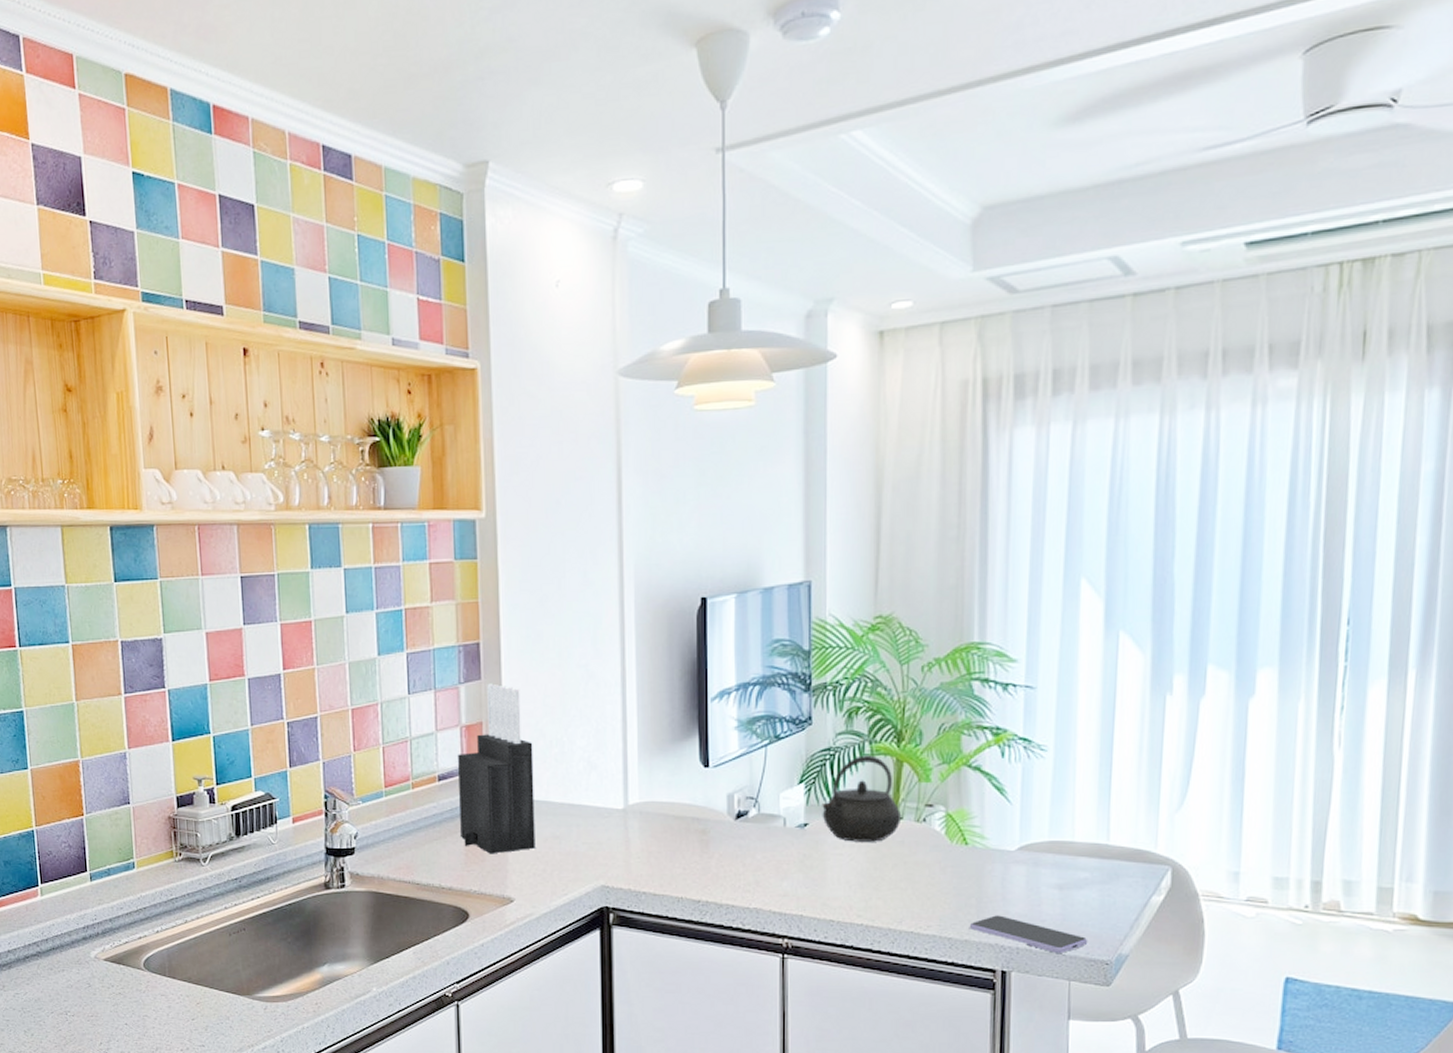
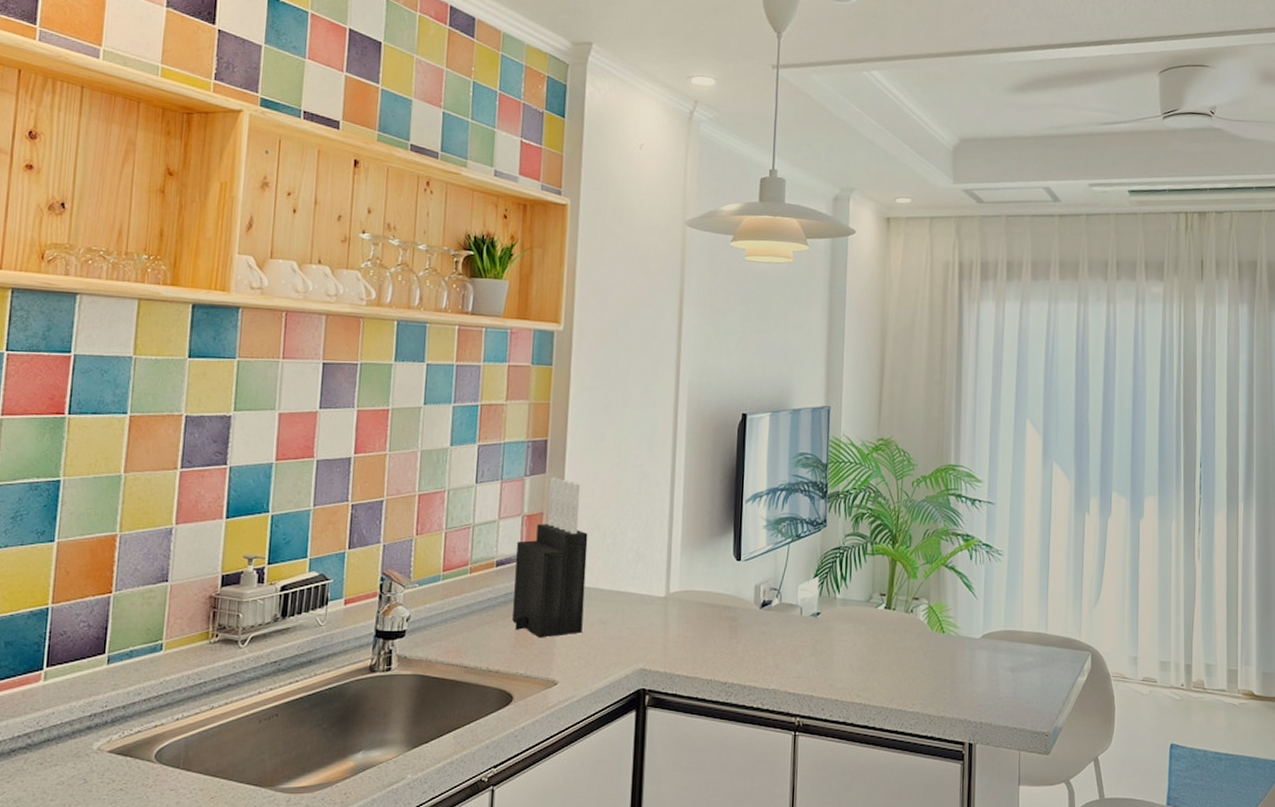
kettle: present [822,755,902,842] -> none [831,554,895,630]
smartphone: present [970,915,1088,954] -> none [945,694,1033,728]

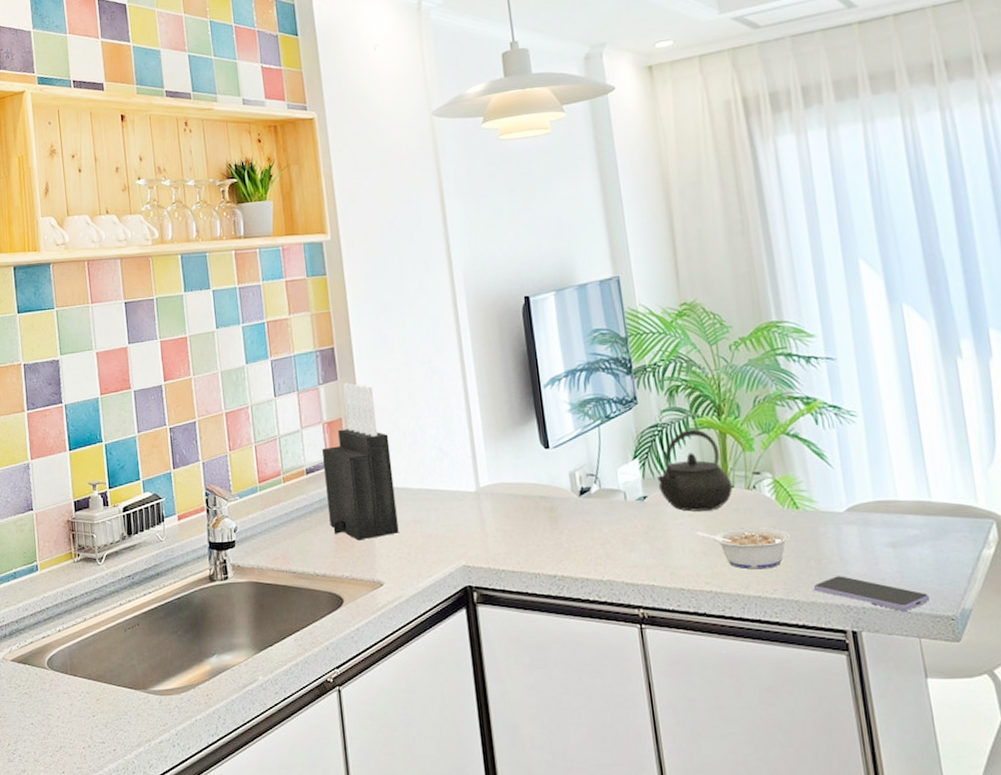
kettle: none [831,554,895,630] -> present [657,429,733,512]
legume: none [858,646,934,685] -> present [697,527,791,570]
smartphone: none [945,694,1033,728] -> present [814,576,931,612]

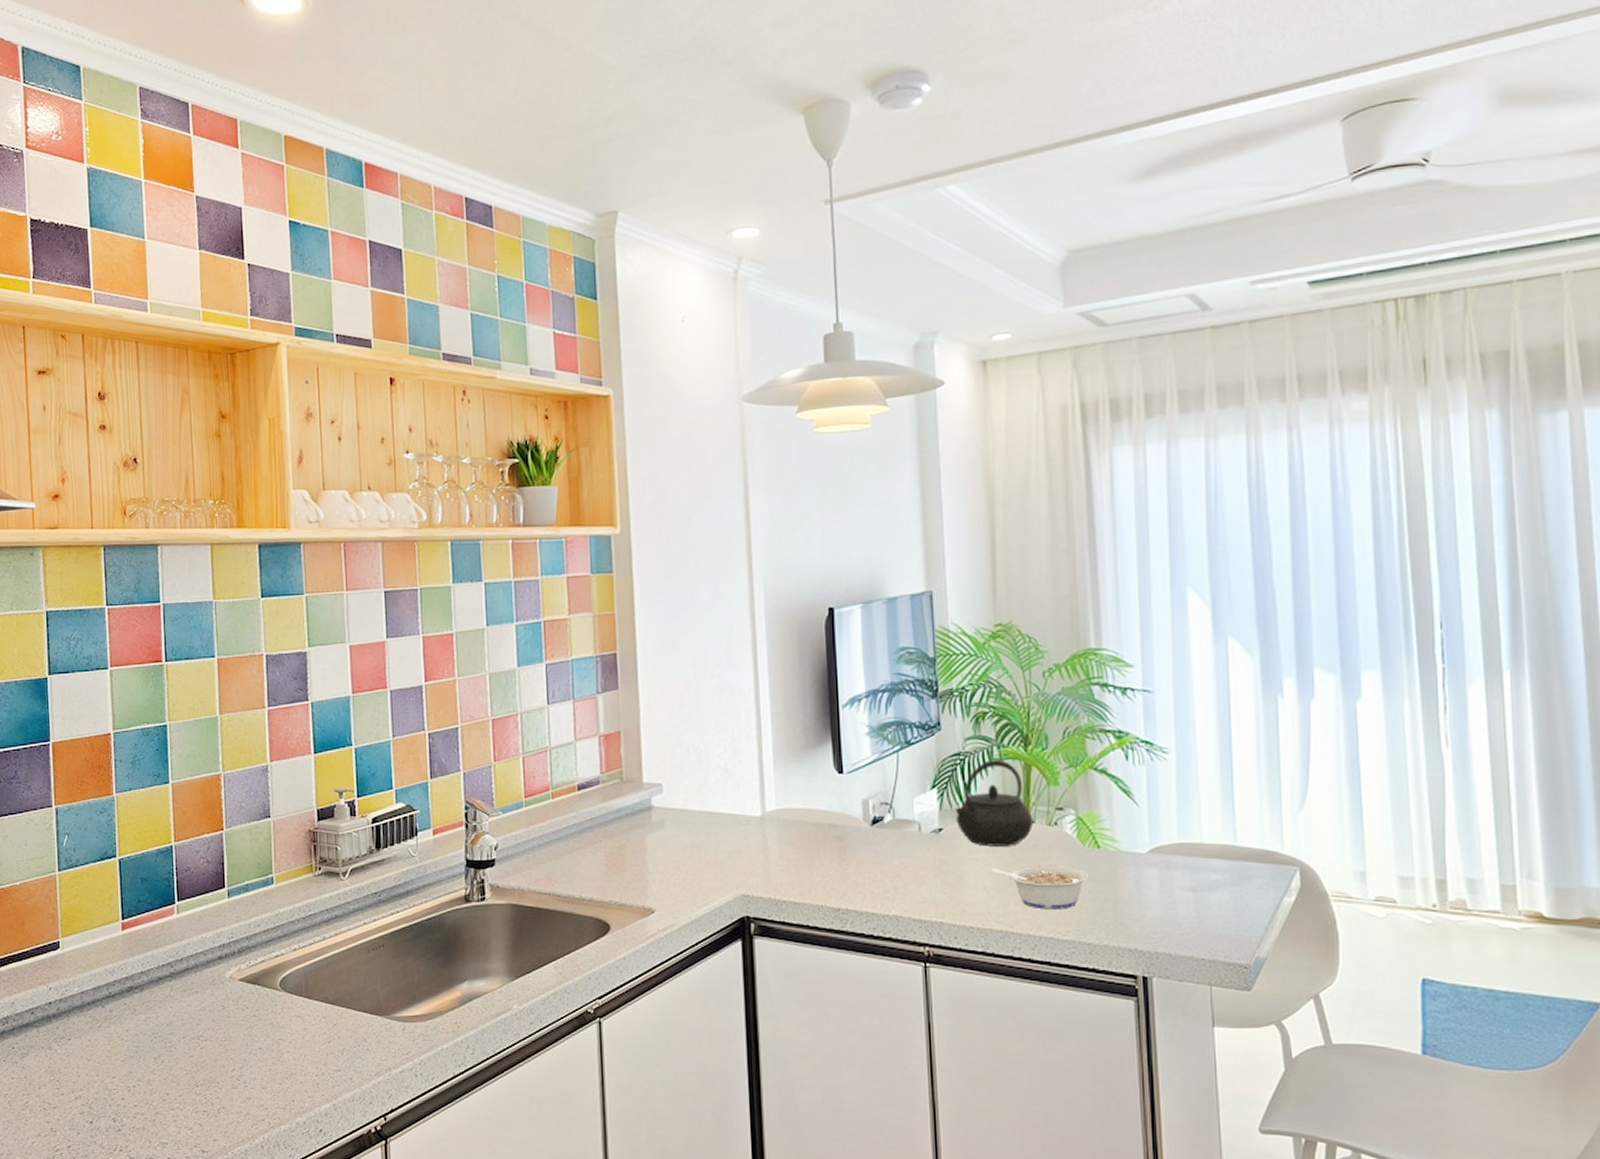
knife block: present [322,383,399,541] -> none [597,693,675,864]
smartphone: present [814,576,931,612] -> none [1108,919,1226,959]

